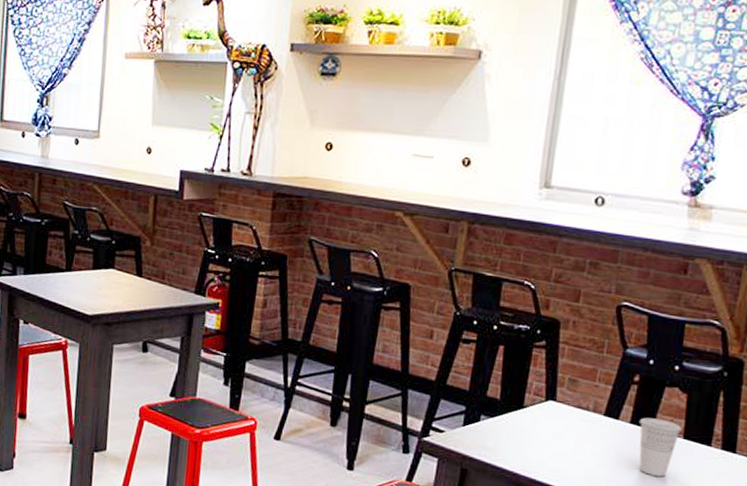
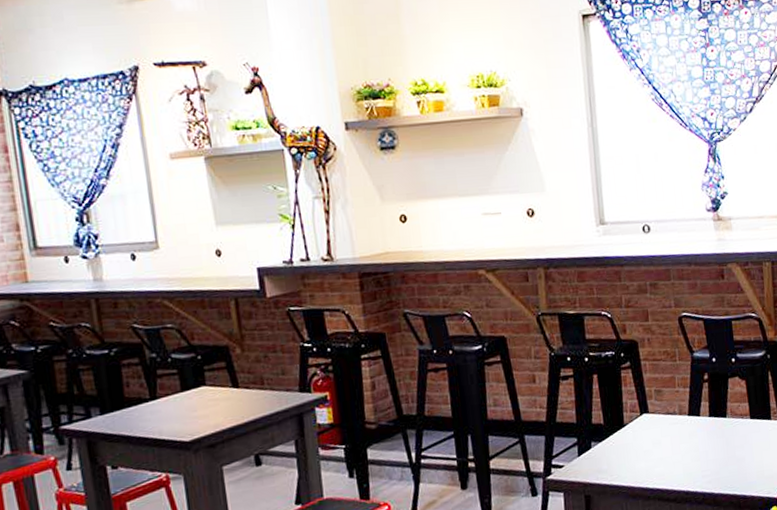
cup: present [638,417,682,477] -> none [715,406,748,457]

